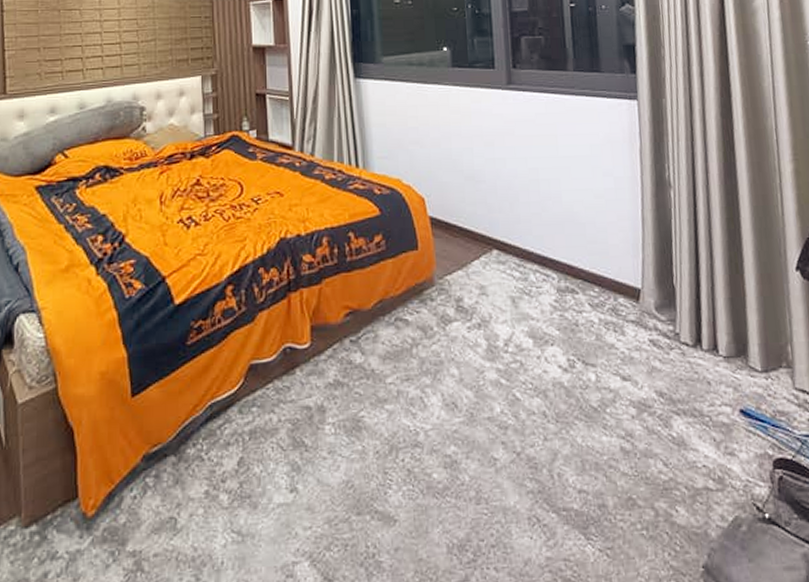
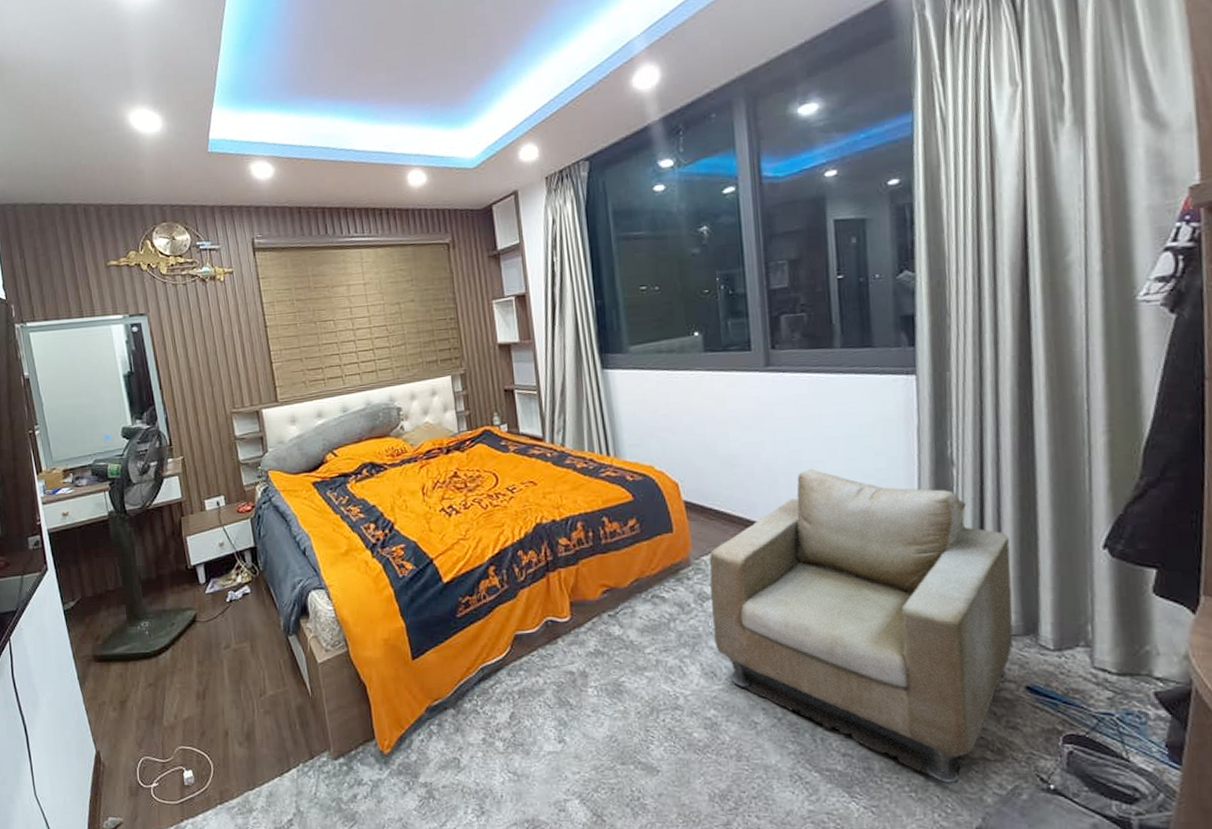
armchair: none [452,187,727,519] -> present [709,468,1014,784]

